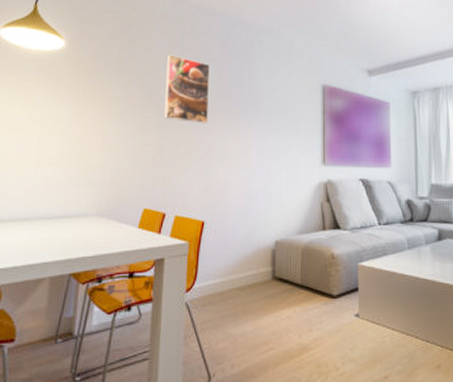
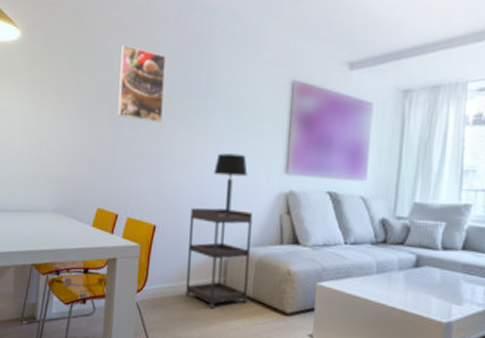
shelving unit: none [235,201,298,299] -> present [184,207,253,308]
table lamp: none [259,149,289,207] -> present [214,153,248,216]

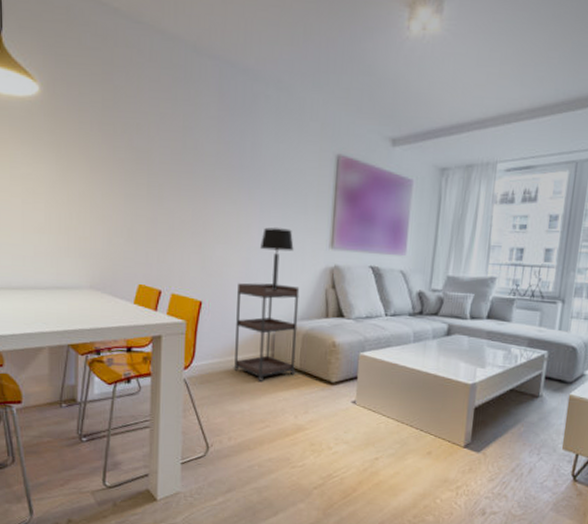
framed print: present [118,44,166,123] -> none [157,107,207,195]

